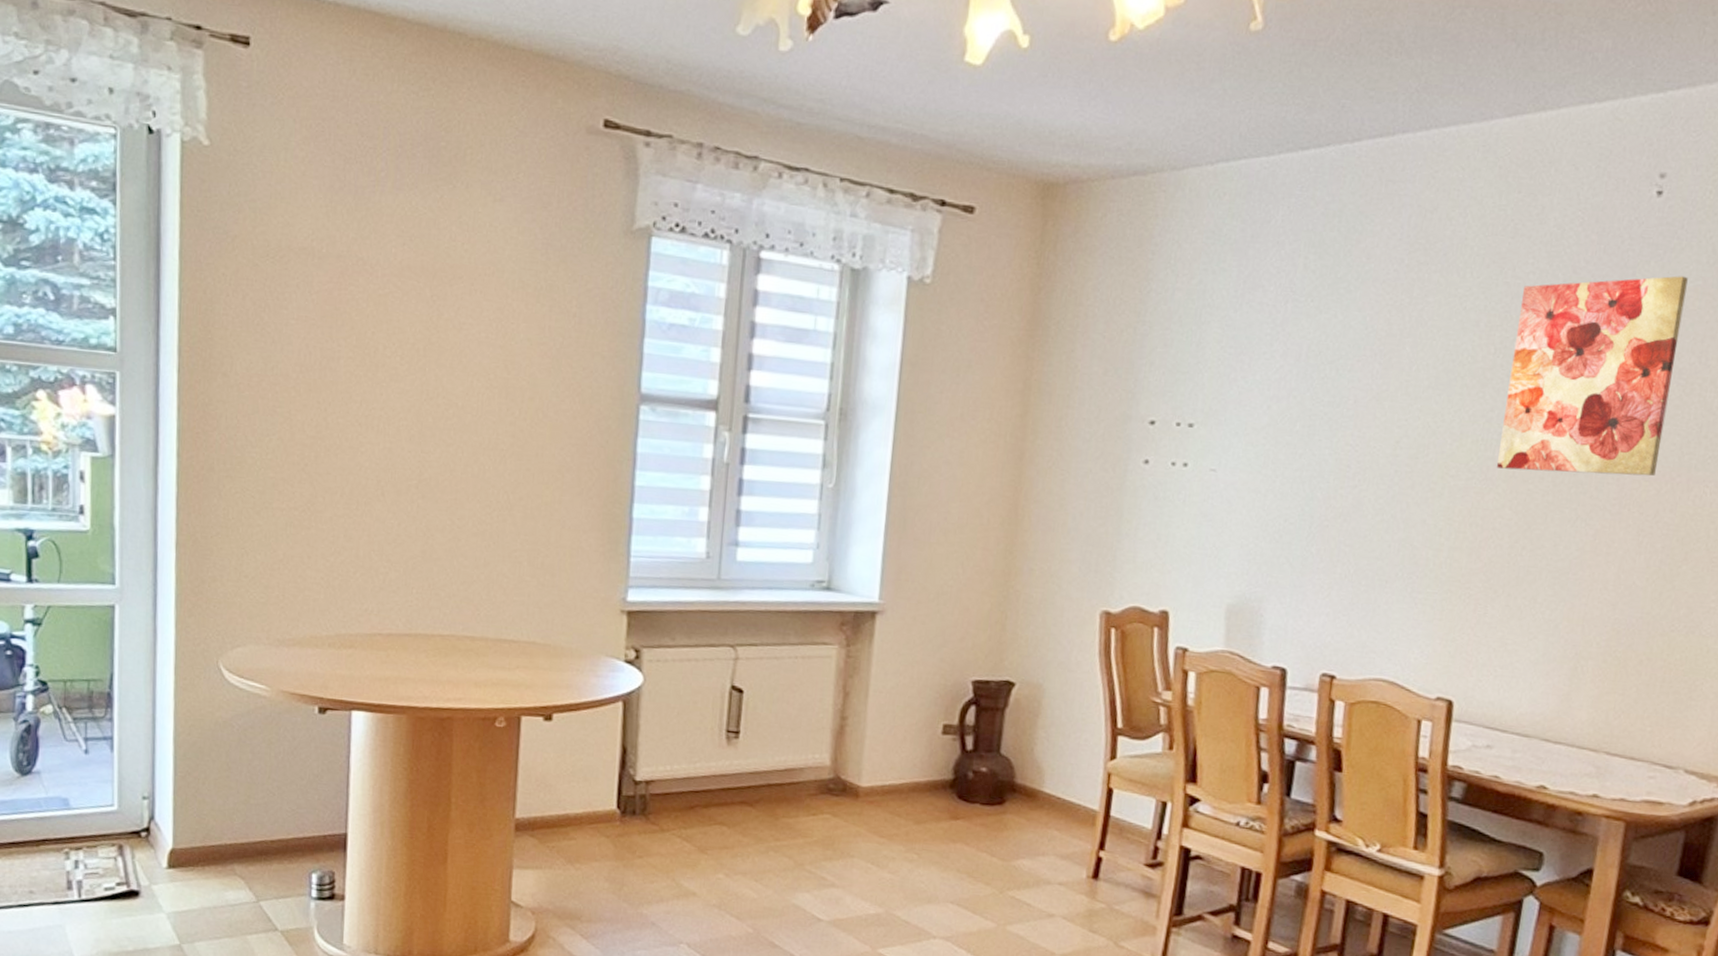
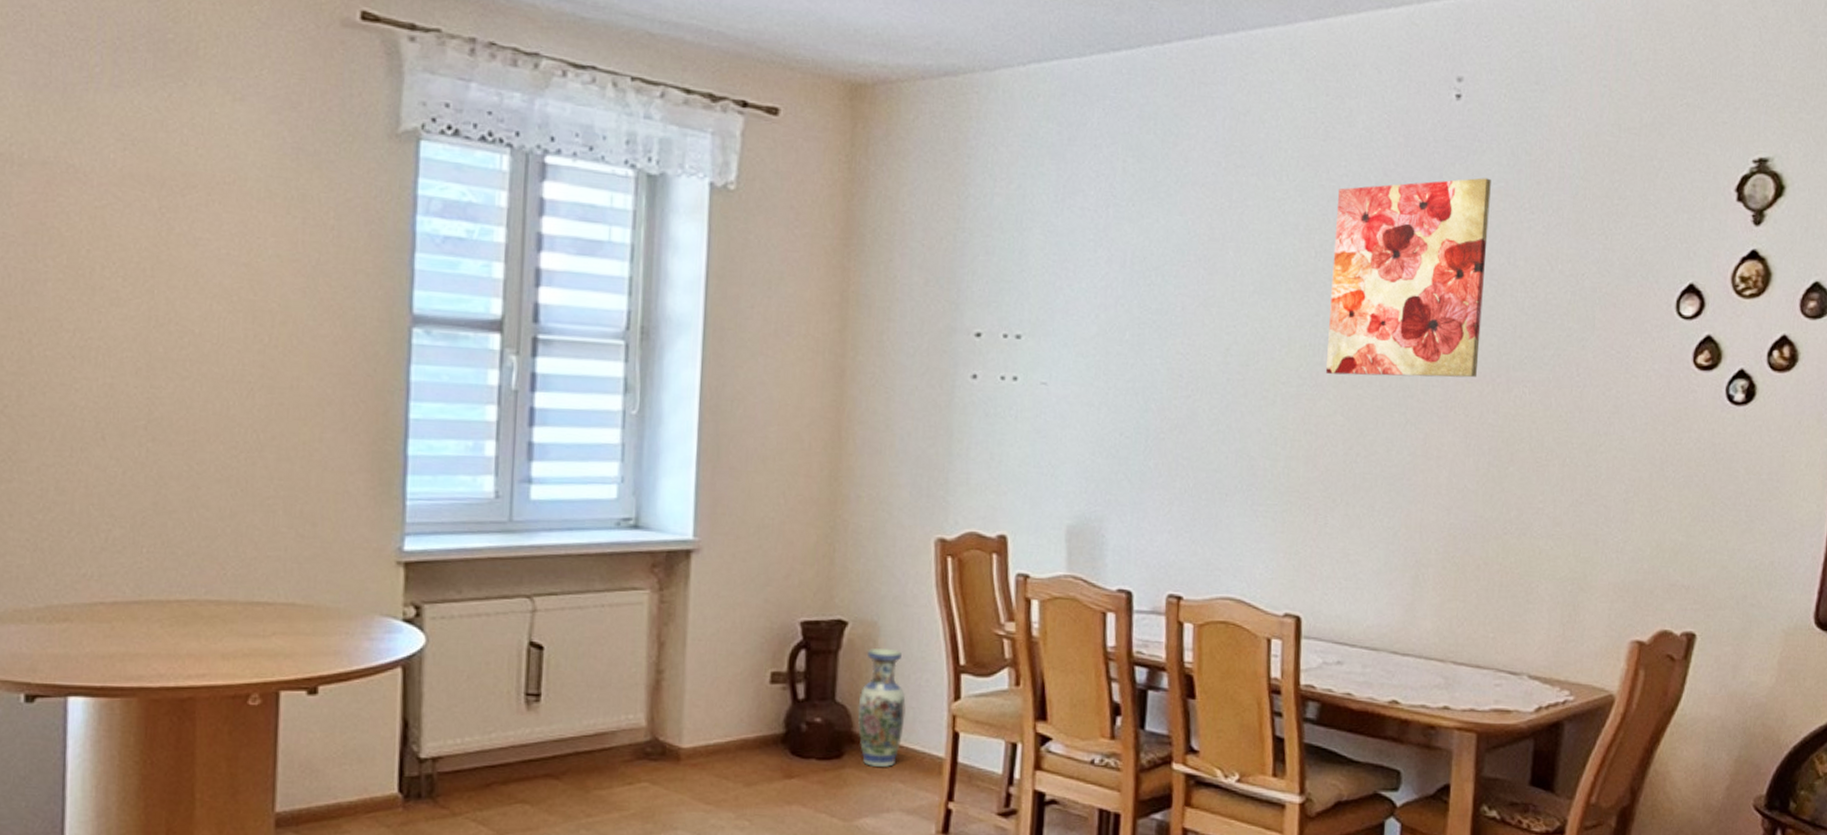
vase: none [1020,707,1065,816] -> present [858,647,906,767]

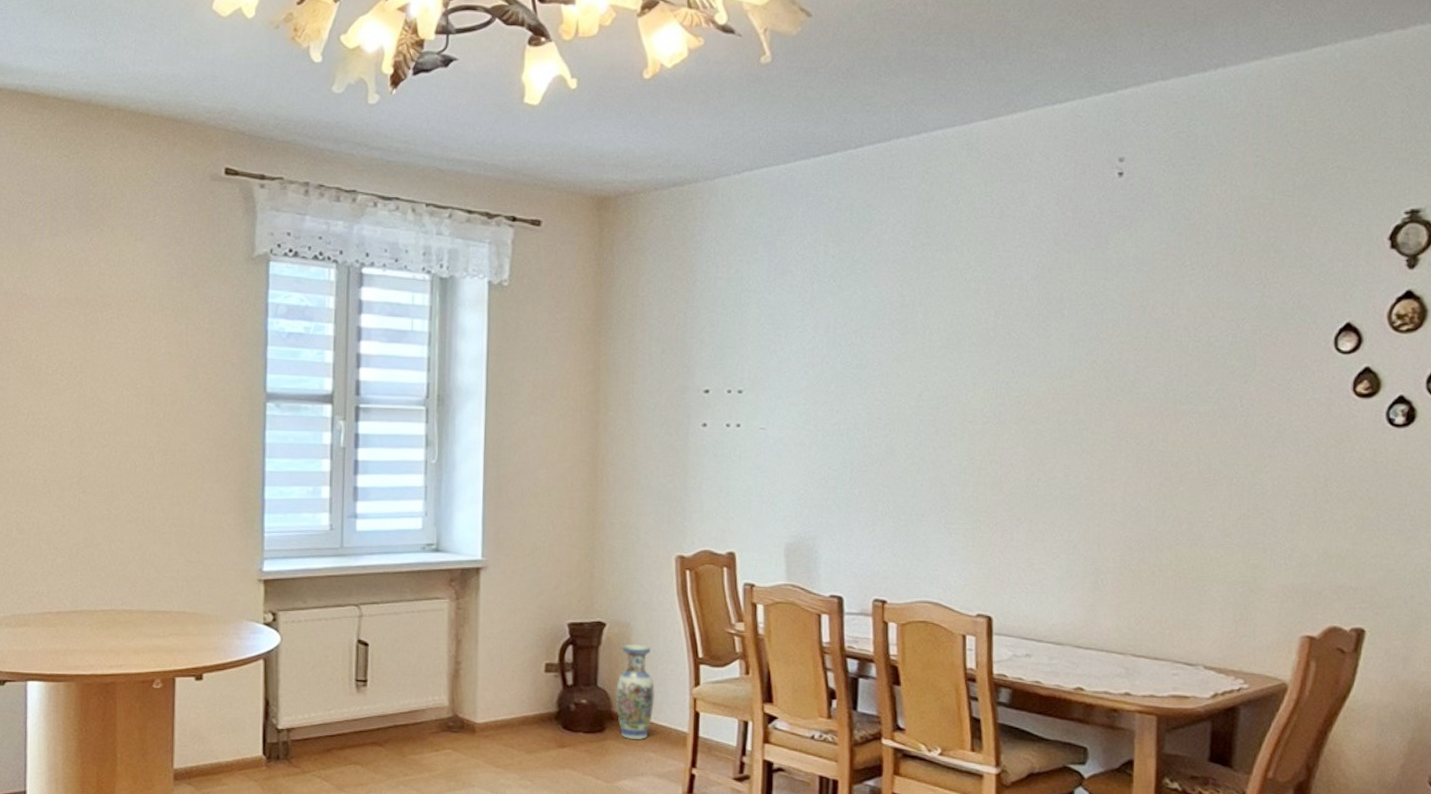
wall art: present [1325,177,1491,378] -> none [1007,241,1154,413]

